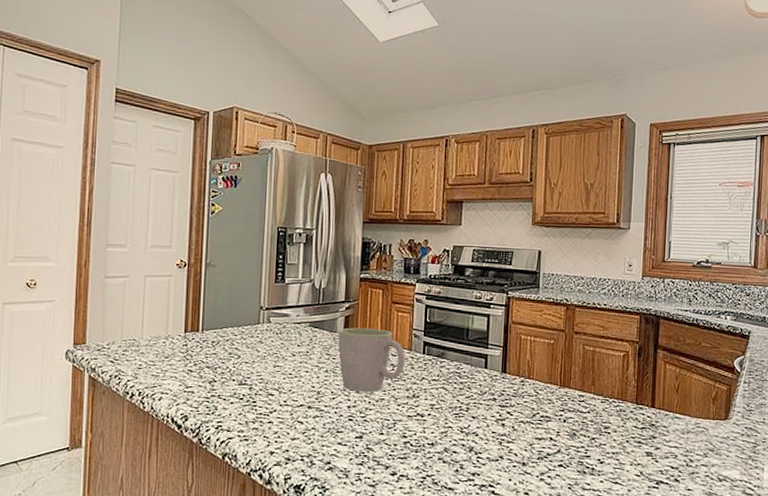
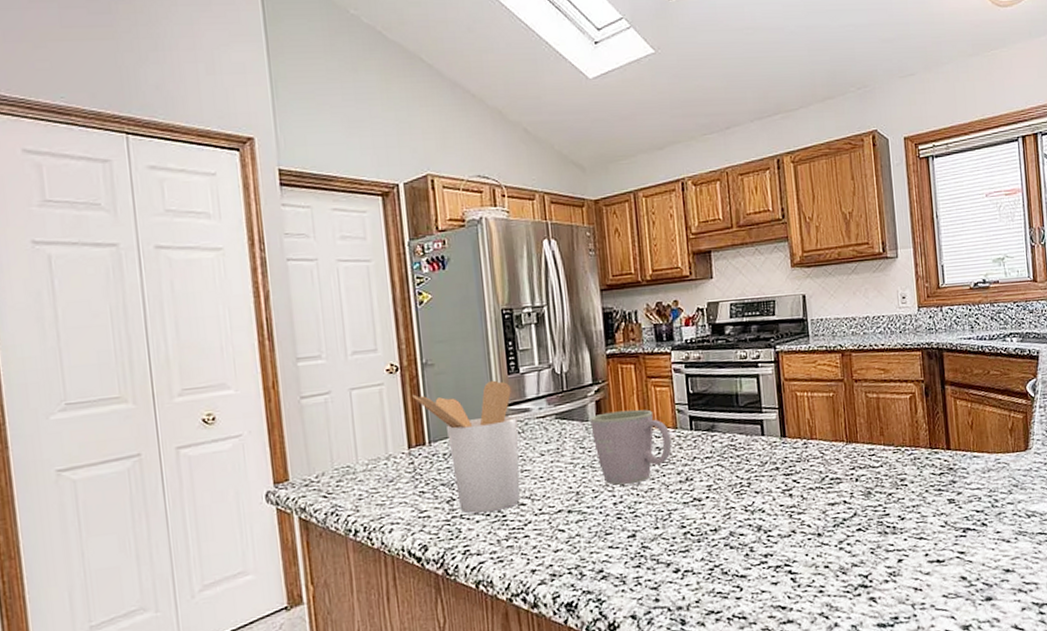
utensil holder: none [194,286,277,397] -> present [412,380,521,514]

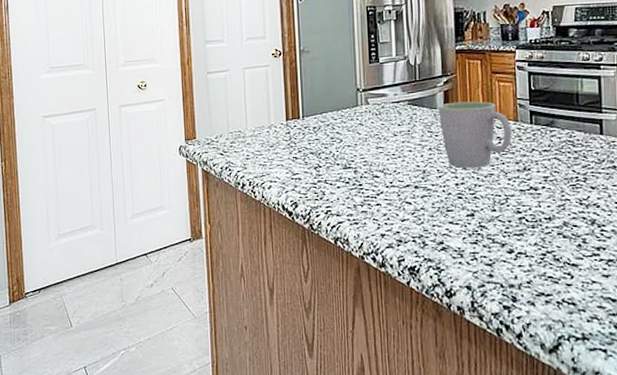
utensil holder: present [412,380,521,514] -> none [291,67,376,181]

